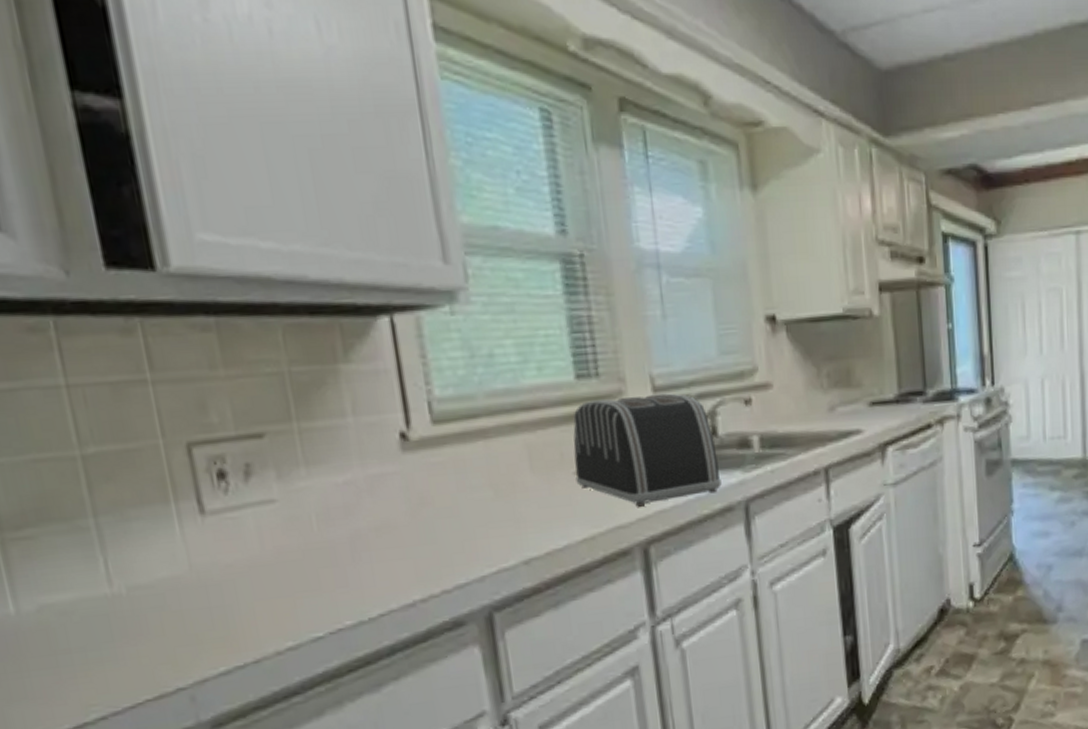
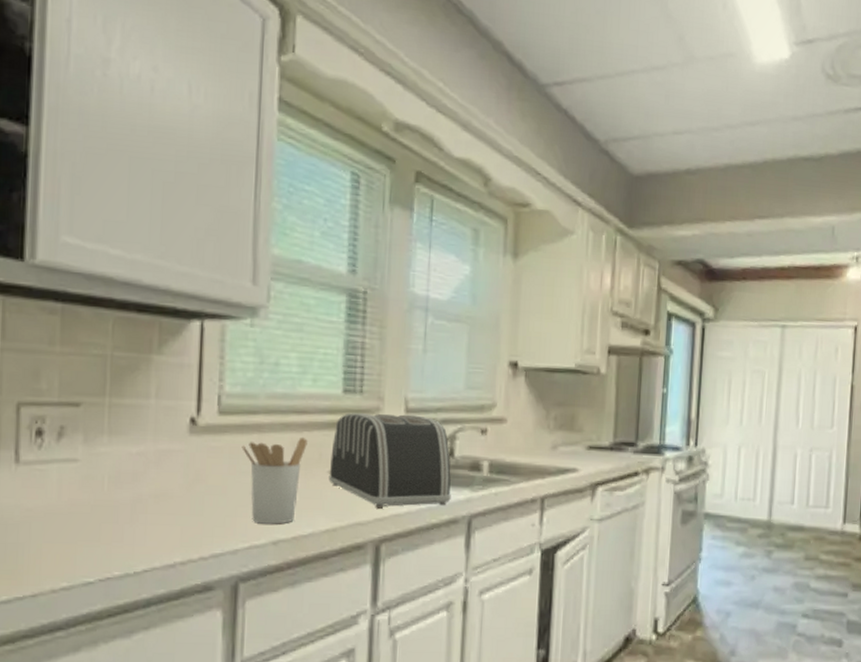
utensil holder: none [467,436,544,543] -> present [242,436,308,524]

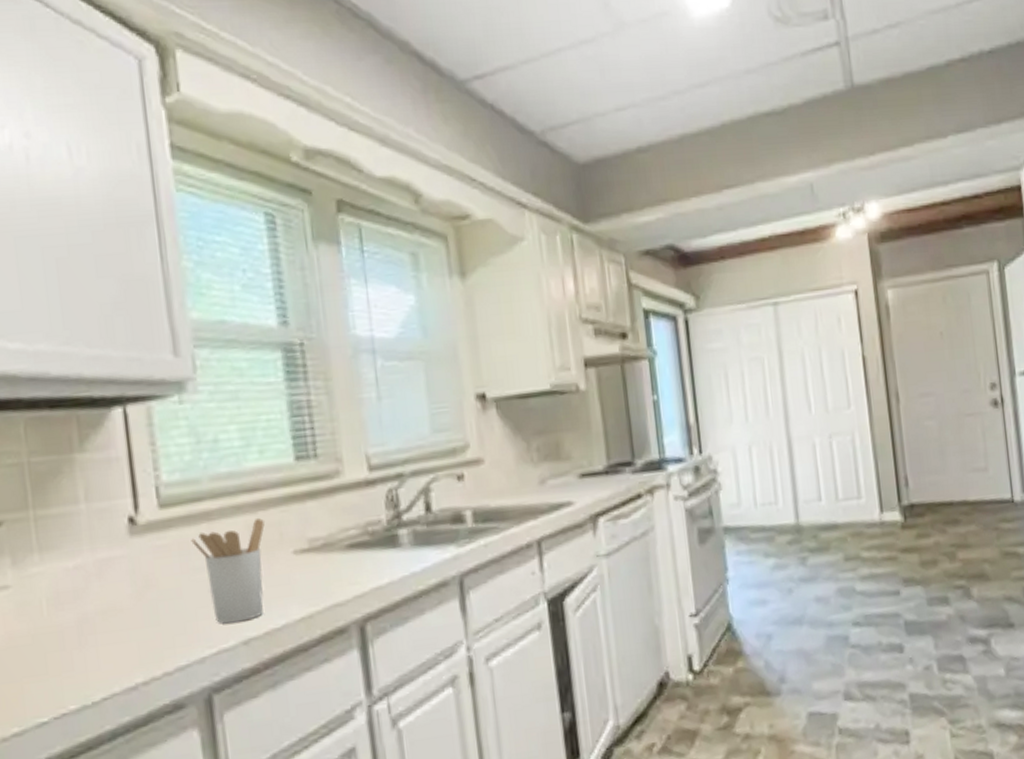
toaster: present [328,413,451,509] -> none [292,471,436,585]

